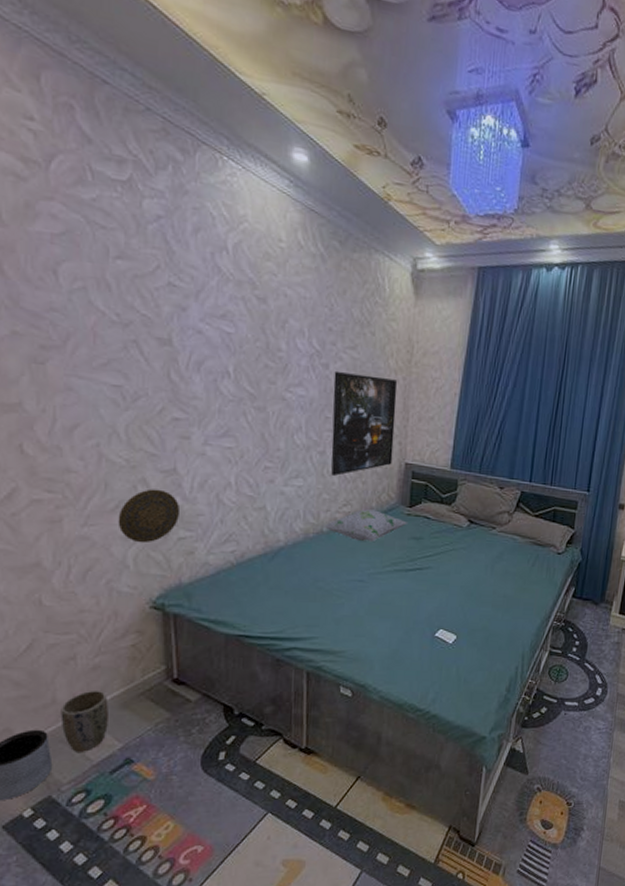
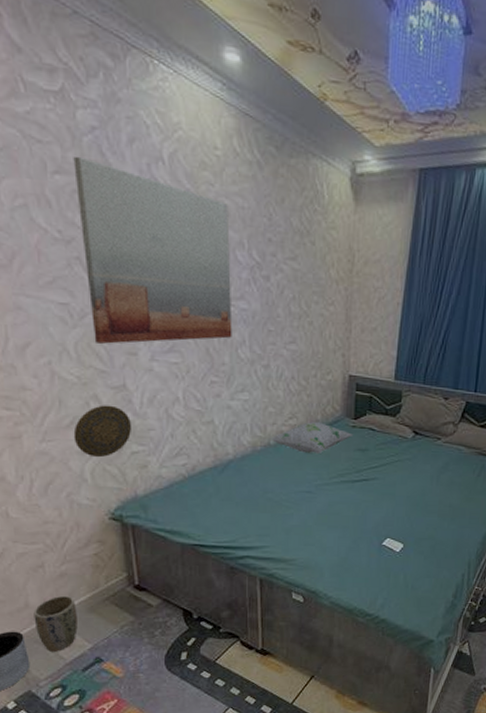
wall art: none [136,242,291,428] -> present [73,156,233,344]
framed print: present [331,372,398,477] -> none [275,284,340,390]

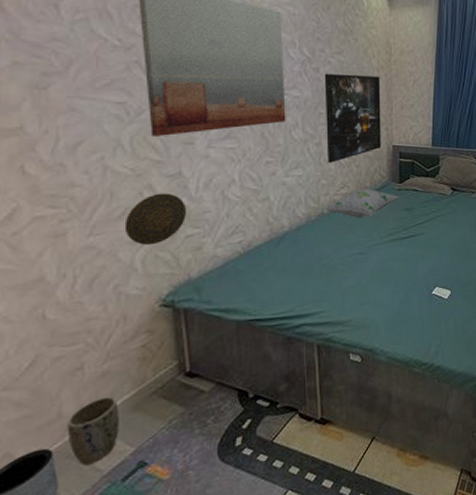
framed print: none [275,284,340,390] -> present [324,74,381,164]

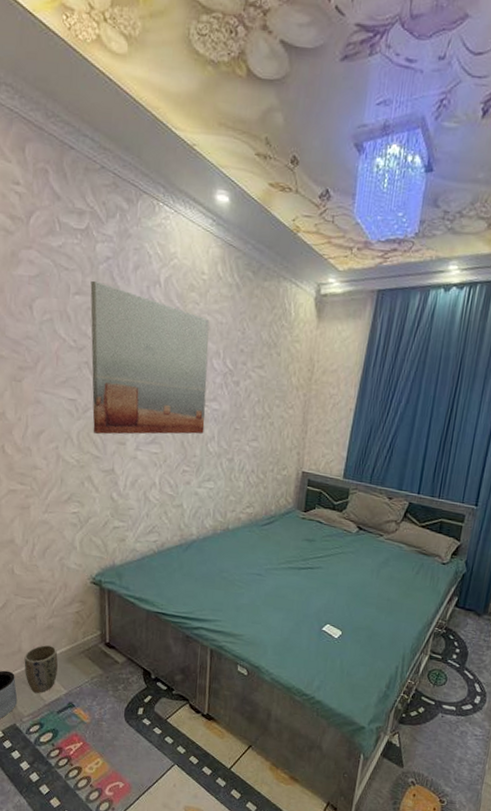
decorative plate: present [124,193,187,246] -> none [69,485,116,530]
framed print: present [324,74,381,164] -> none [238,388,299,481]
decorative pillow: present [324,189,399,218] -> none [229,511,302,541]

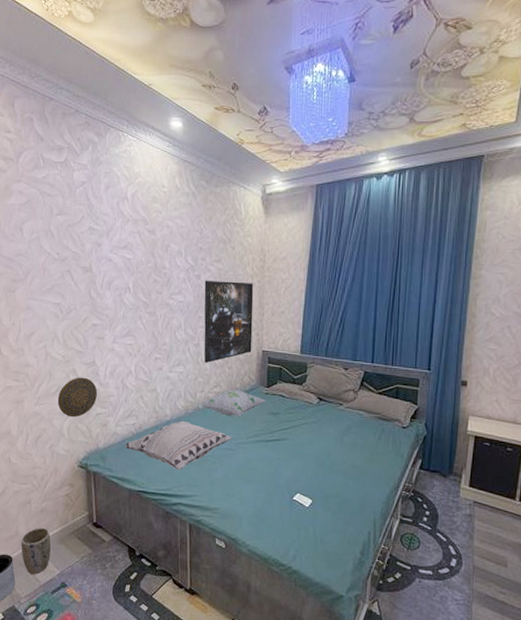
decorative plate: none [69,485,116,530] -> present [57,377,98,418]
wall art: present [90,280,210,435] -> none [69,202,172,331]
decorative pillow: none [144,540,263,593] -> present [124,420,232,470]
decorative pillow: none [229,511,302,541] -> present [199,390,266,416]
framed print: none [238,388,299,481] -> present [204,281,254,364]

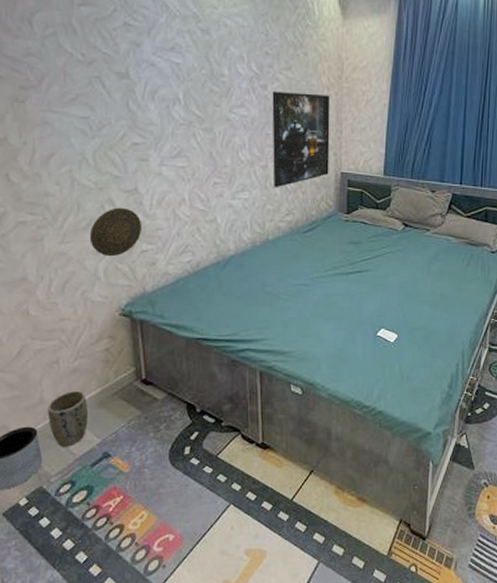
decorative pillow: present [124,420,232,470] -> none [178,254,308,312]
decorative pillow: present [199,390,266,416] -> none [269,218,346,247]

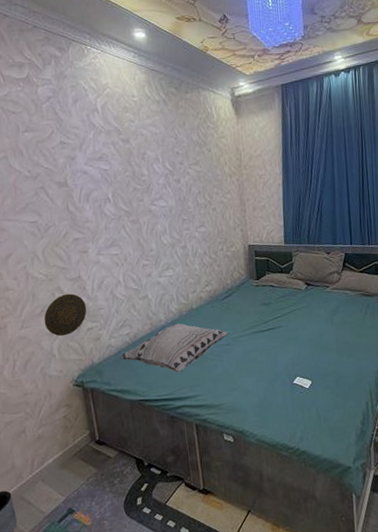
plant pot: present [47,390,88,447] -> none [18,455,53,507]
decorative pillow: none [178,254,308,312] -> present [120,323,229,373]
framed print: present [272,92,331,189] -> none [184,182,238,265]

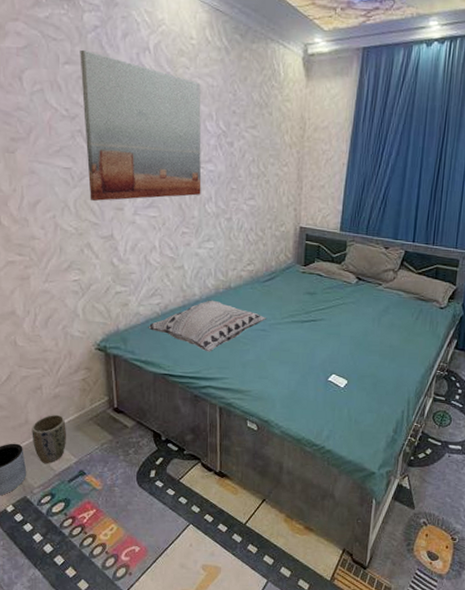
plant pot: none [18,455,53,507] -> present [32,414,66,463]
wall art: none [37,118,156,248] -> present [80,49,202,201]
decorative plate: present [44,293,87,337] -> none [70,252,117,297]

